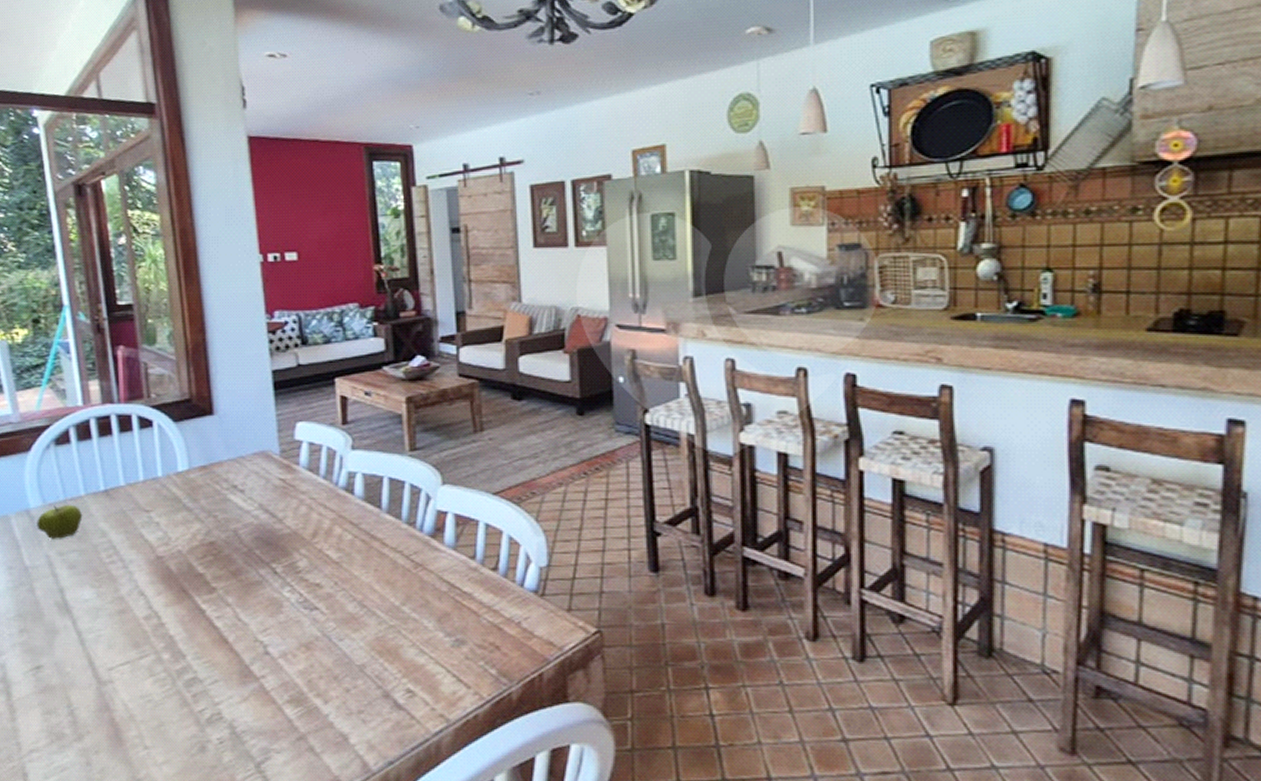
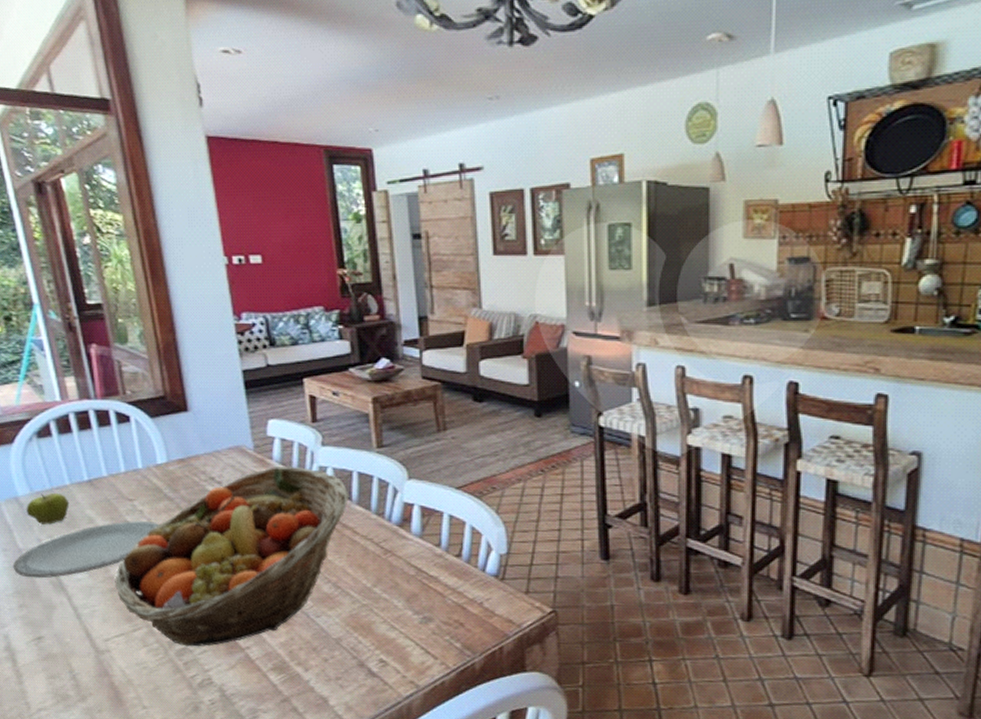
plate: none [17,534,176,600] -> present [12,521,159,579]
fruit basket: none [124,473,378,677] -> present [114,467,348,647]

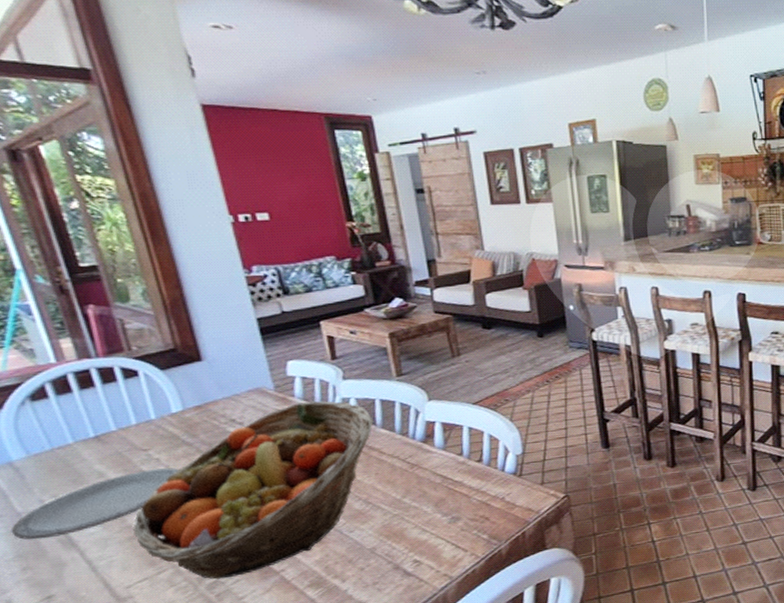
apple: present [26,492,70,525] -> none [22,452,75,485]

